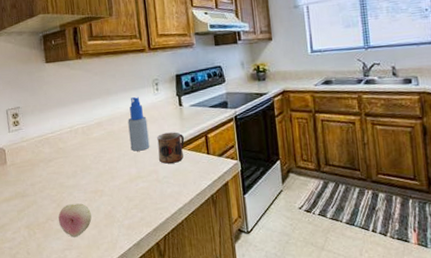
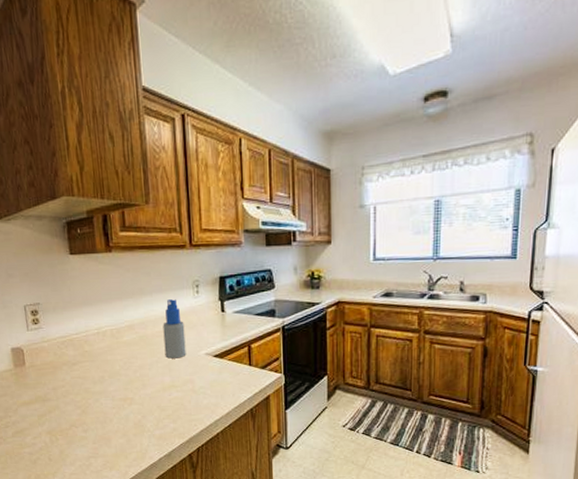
fruit: present [58,203,92,238] -> none [83,411,120,446]
mug: present [157,132,185,164] -> none [195,340,226,374]

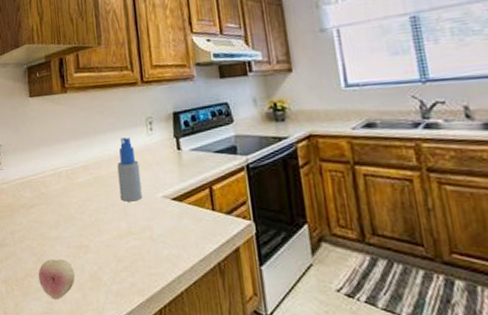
fruit: none [83,411,120,446] -> present [38,259,75,300]

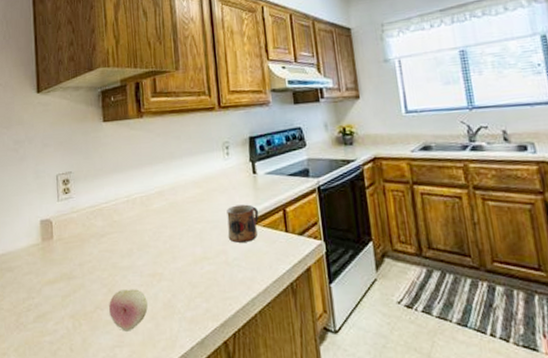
spray bottle: present [117,137,143,202] -> none [193,162,218,227]
mug: none [151,180,184,219] -> present [226,204,259,243]

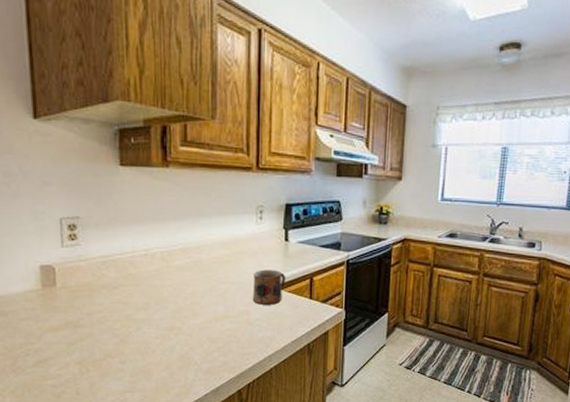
fruit: present [109,289,148,332] -> none [121,341,163,379]

